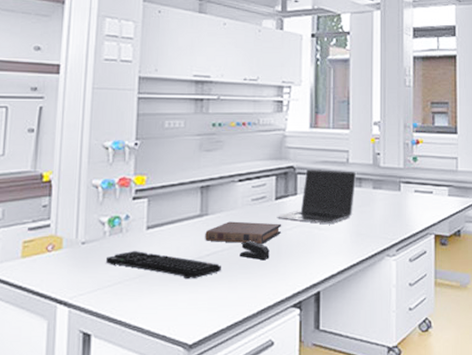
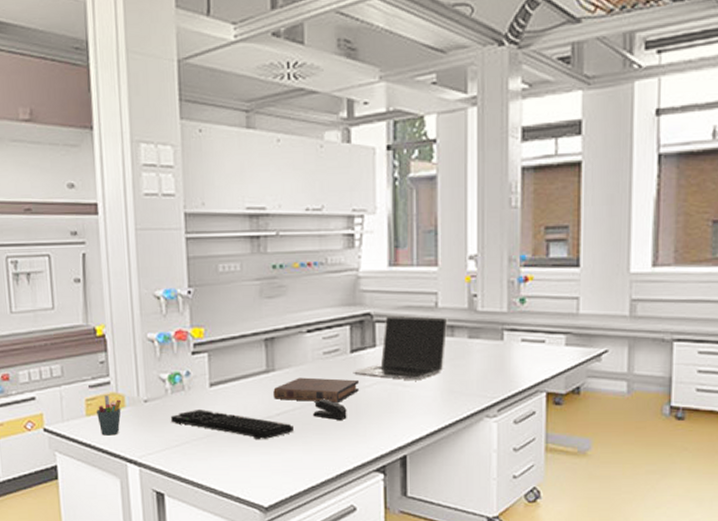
pen holder: none [32,238,60,277] -> present [96,395,122,436]

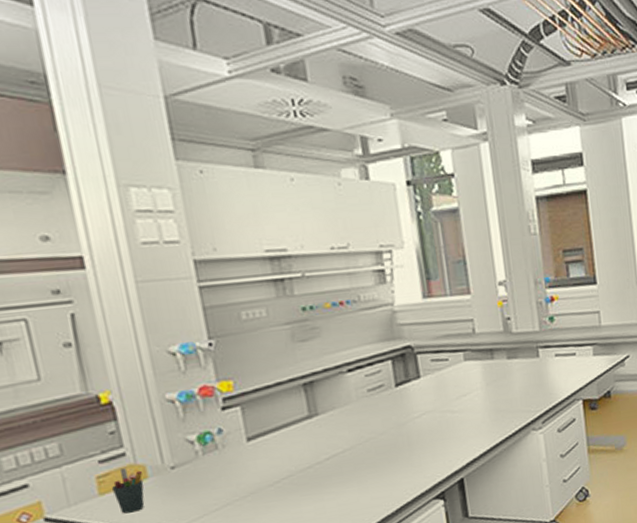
keyboard: present [170,410,294,439] -> none [205,466,346,488]
book: present [273,377,359,402] -> none [319,412,409,444]
stapler: present [313,398,347,421] -> none [364,435,400,456]
laptop: present [353,315,448,380] -> none [400,342,488,407]

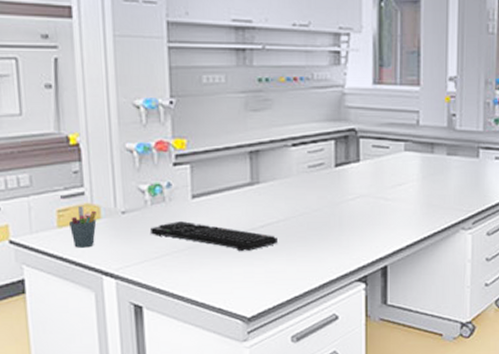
keyboard: none [205,466,346,488] -> present [149,221,277,251]

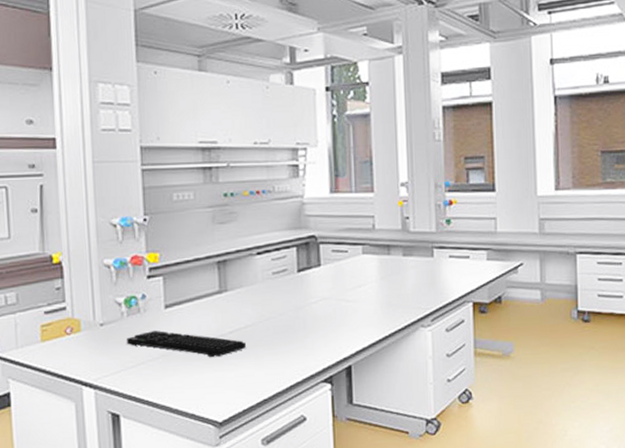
pen holder: present [68,206,97,248] -> none [51,321,78,360]

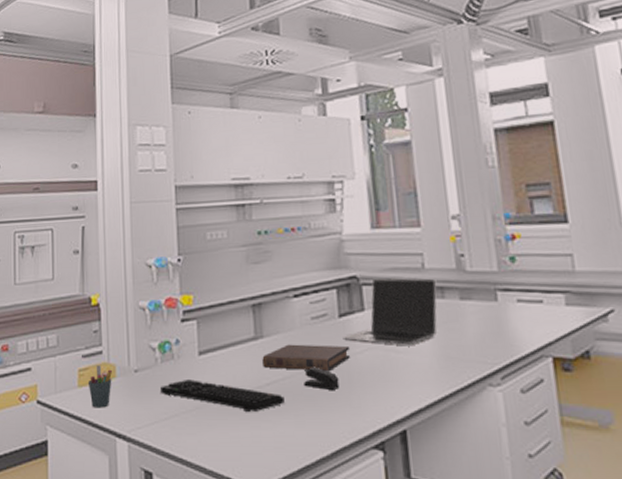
pen holder: none [51,321,78,360] -> present [87,365,113,408]
book: none [226,296,306,319] -> present [262,344,350,371]
stapler: none [264,315,296,336] -> present [304,367,340,391]
laptop: none [300,237,385,295] -> present [342,278,437,345]

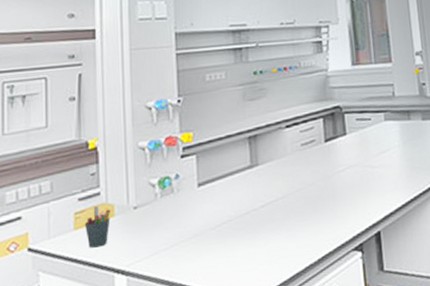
keyboard: present [159,380,285,412] -> none [159,209,277,233]
book: present [262,344,350,371] -> none [257,166,334,192]
stapler: present [304,367,340,391] -> none [295,186,325,206]
laptop: present [342,278,437,345] -> none [328,104,405,161]

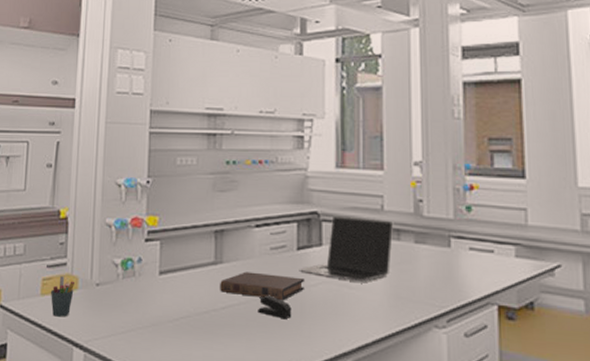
book: none [257,166,334,192] -> present [220,271,304,300]
stapler: none [295,186,325,206] -> present [258,295,292,320]
laptop: none [328,104,405,161] -> present [299,215,394,282]

